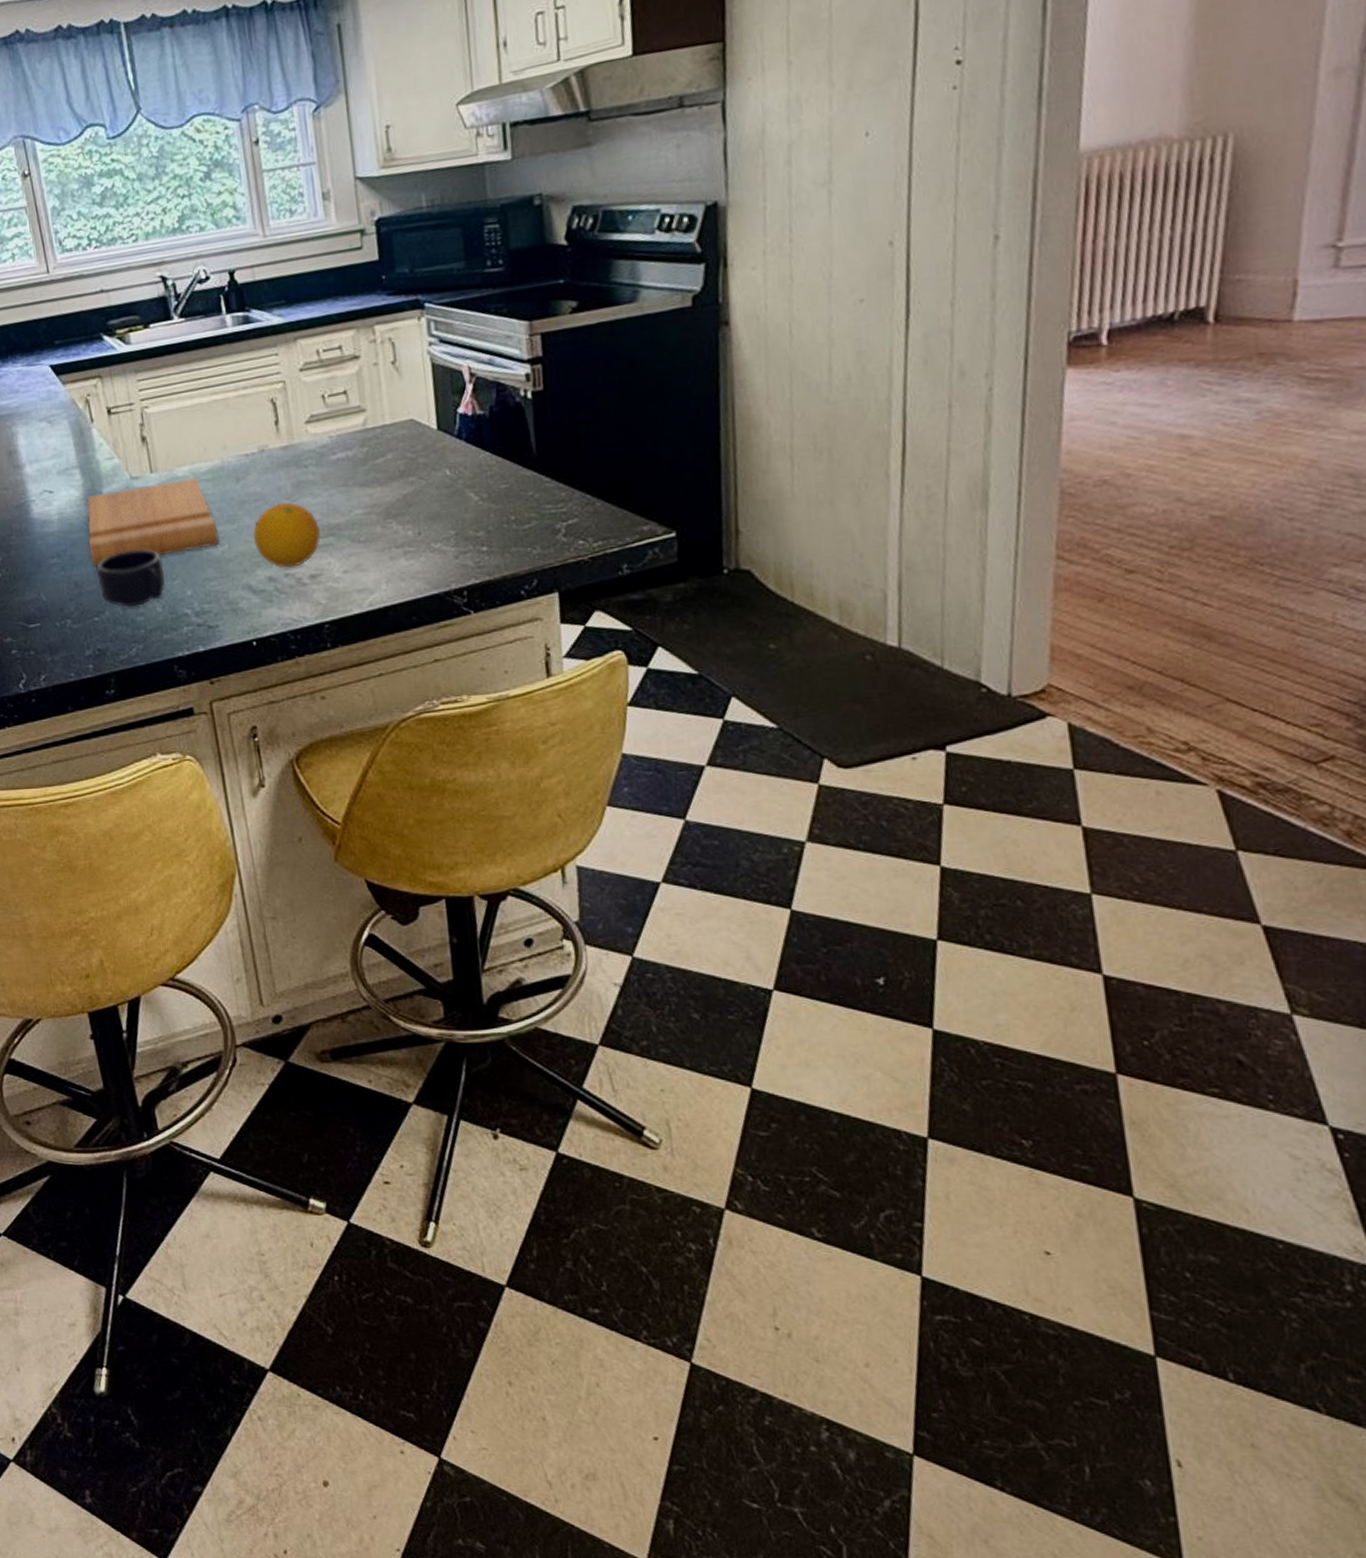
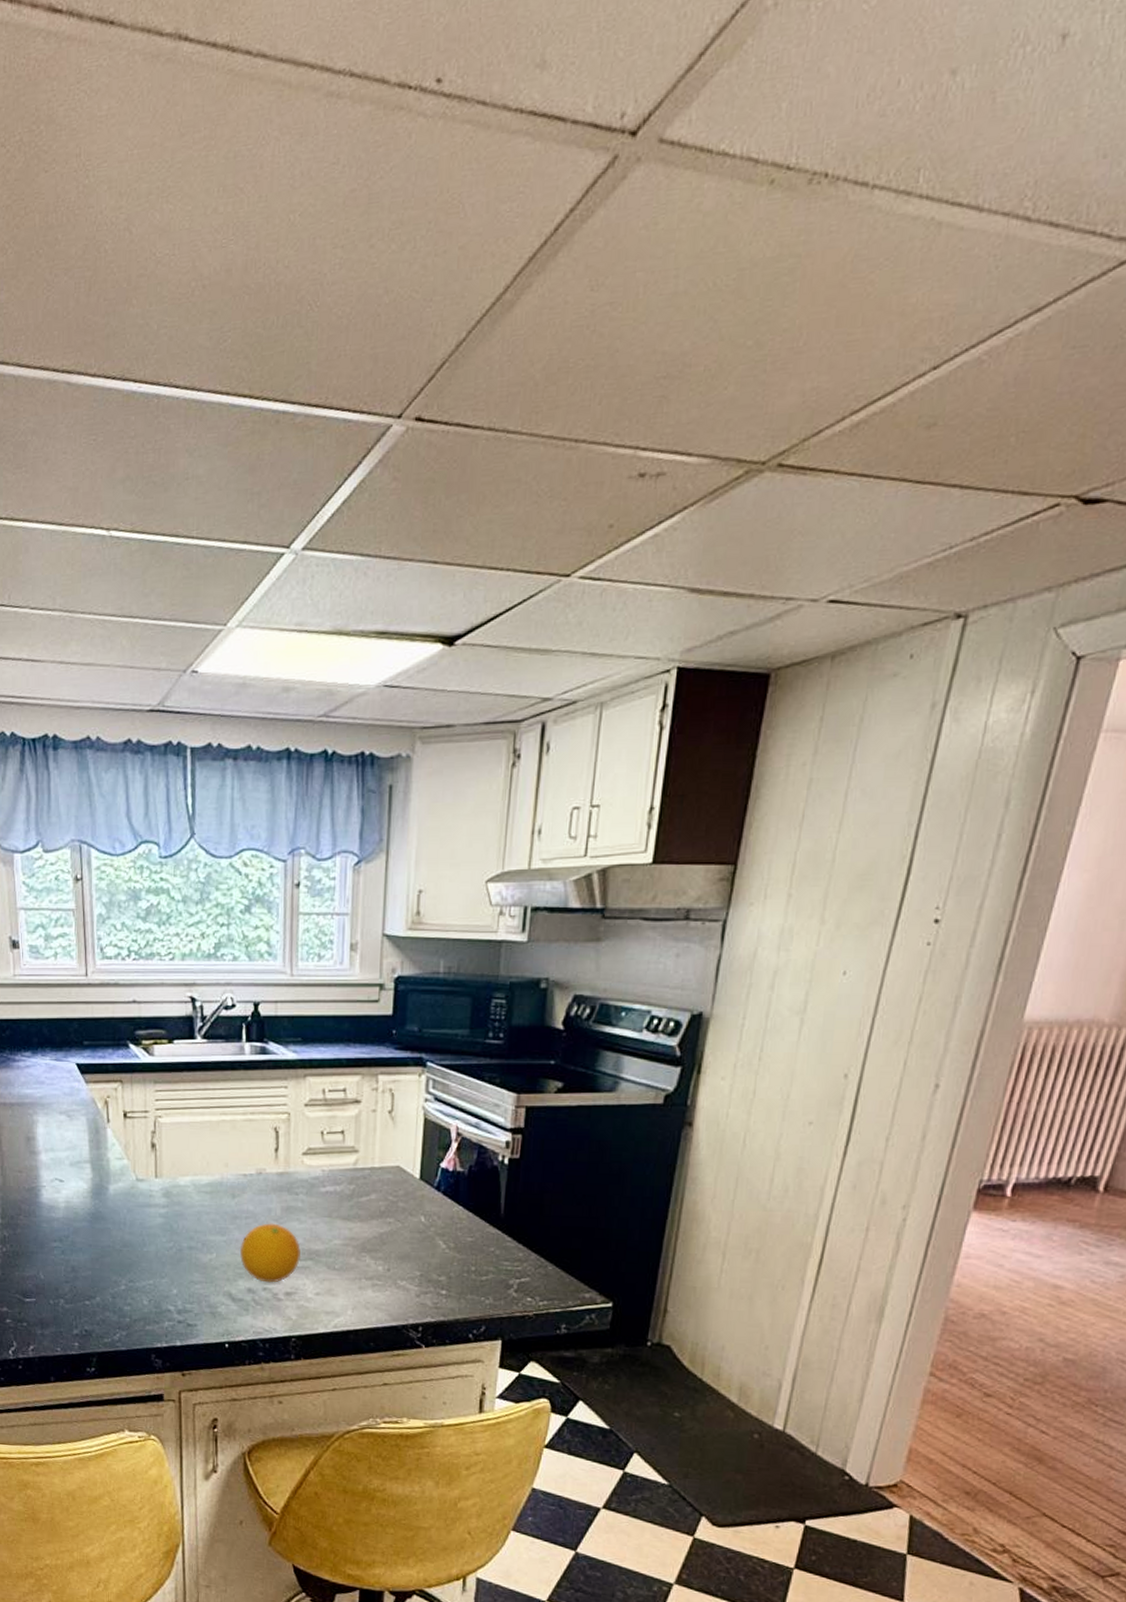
cutting board: present [87,477,219,567] -> none [89,1187,209,1256]
mug: present [96,549,165,607] -> none [94,1245,155,1297]

